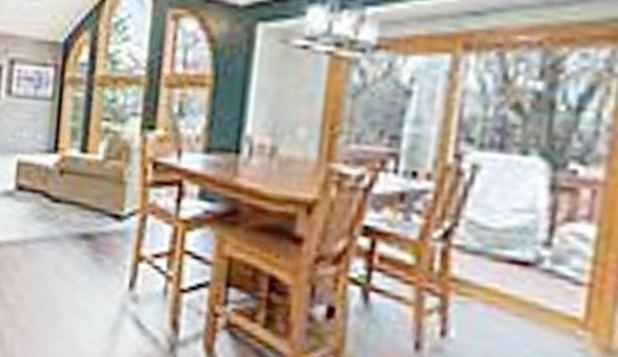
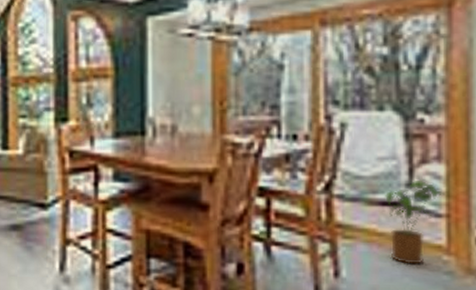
house plant: none [512,239,592,336] -> present [385,179,445,264]

